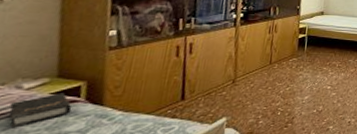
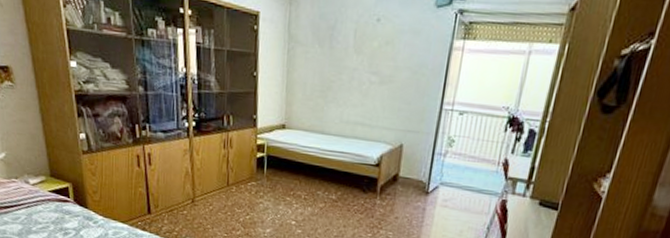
hardback book: present [8,93,72,128] -> none [25,191,66,218]

